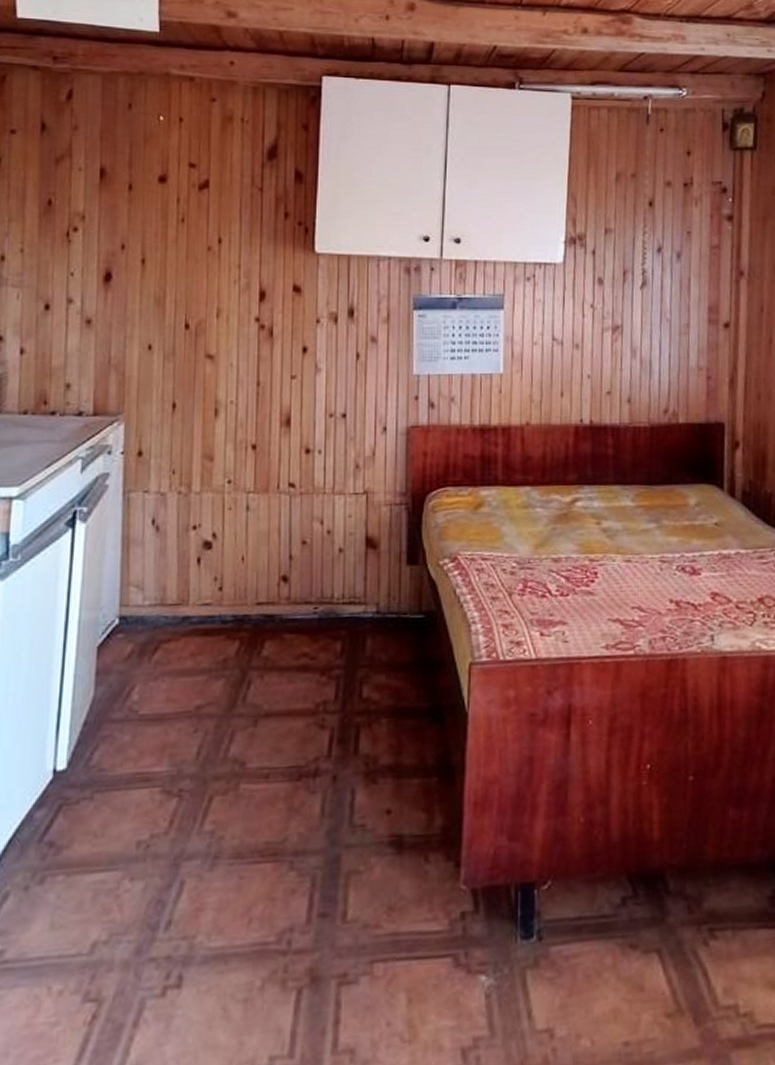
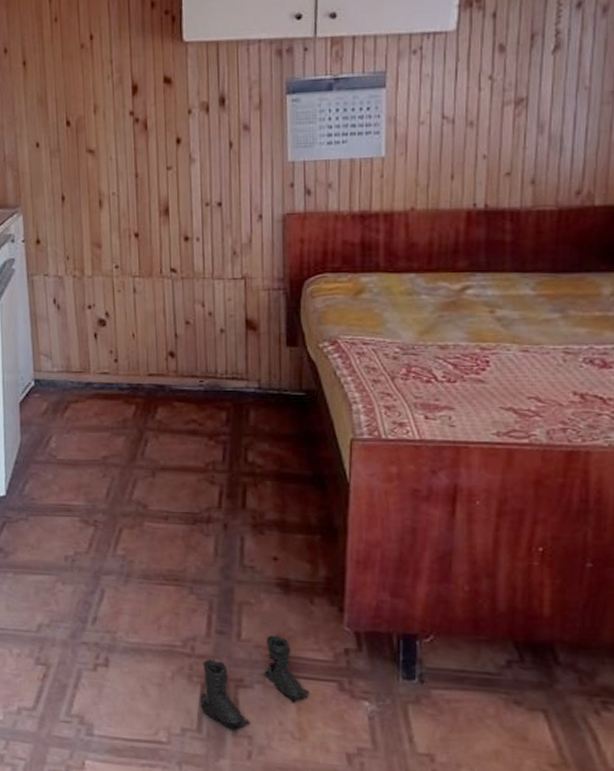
boots: none [294,907,422,1046] -> present [200,635,309,730]

